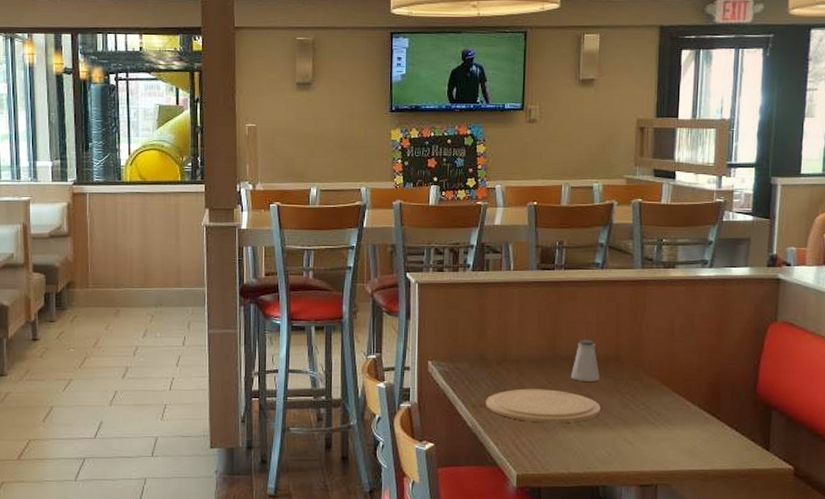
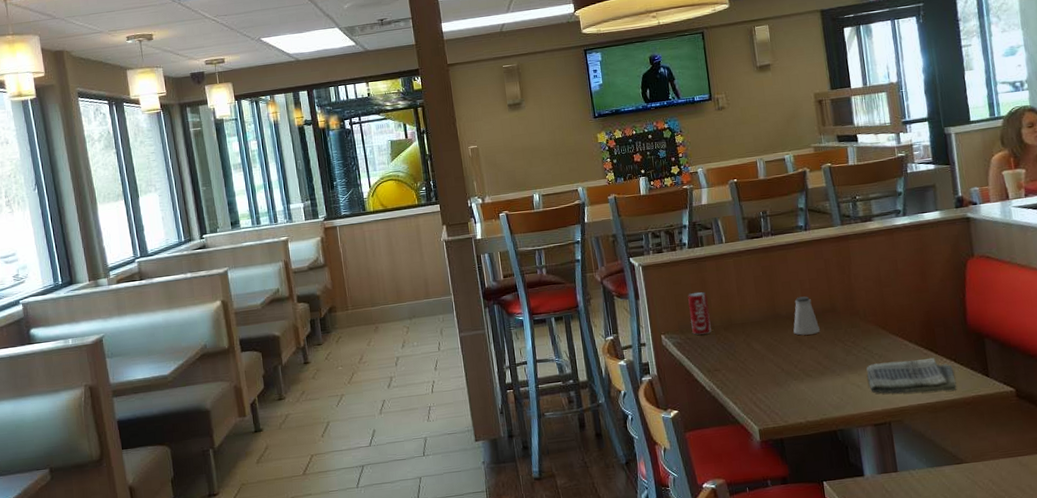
beverage can: none [461,319,485,366] -> present [688,291,712,335]
plate: present [486,389,601,423] -> none [719,346,826,379]
dish towel: none [641,421,734,461] -> present [866,357,957,394]

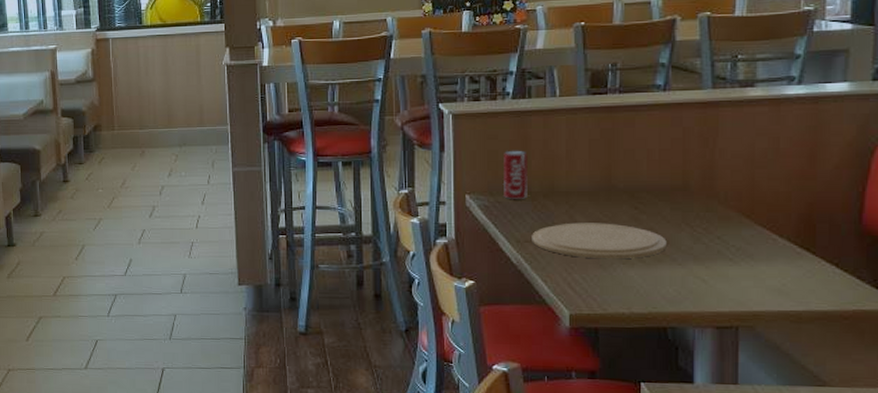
plate: none [719,346,826,379] -> present [532,222,667,260]
saltshaker: present [793,296,820,335] -> none [630,169,664,214]
dish towel: present [866,357,957,394] -> none [717,257,834,301]

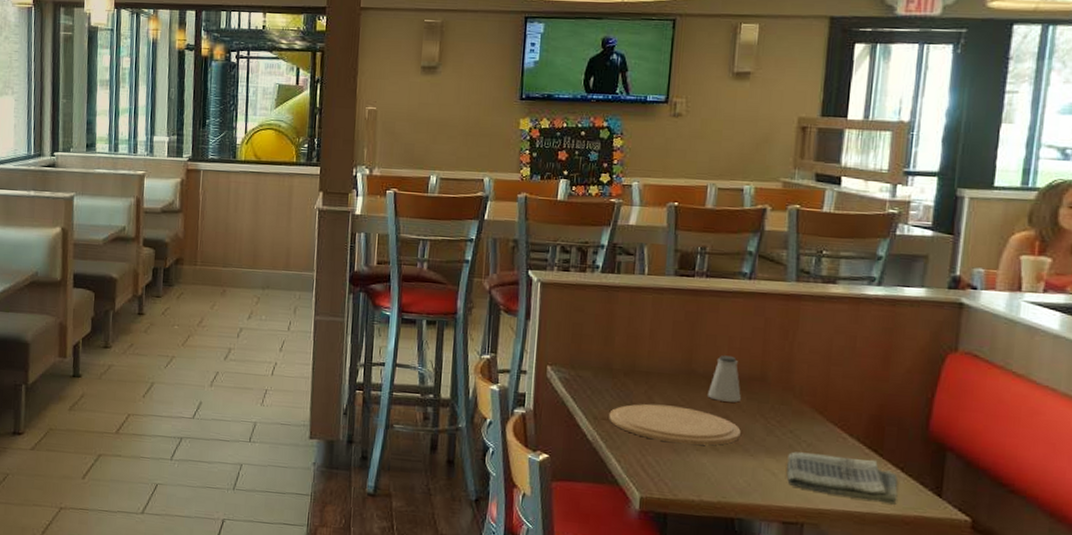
beverage can: present [502,150,529,199] -> none [585,324,613,375]
saltshaker: none [630,169,664,214] -> present [708,355,741,403]
dish towel: none [717,257,834,301] -> present [786,451,898,505]

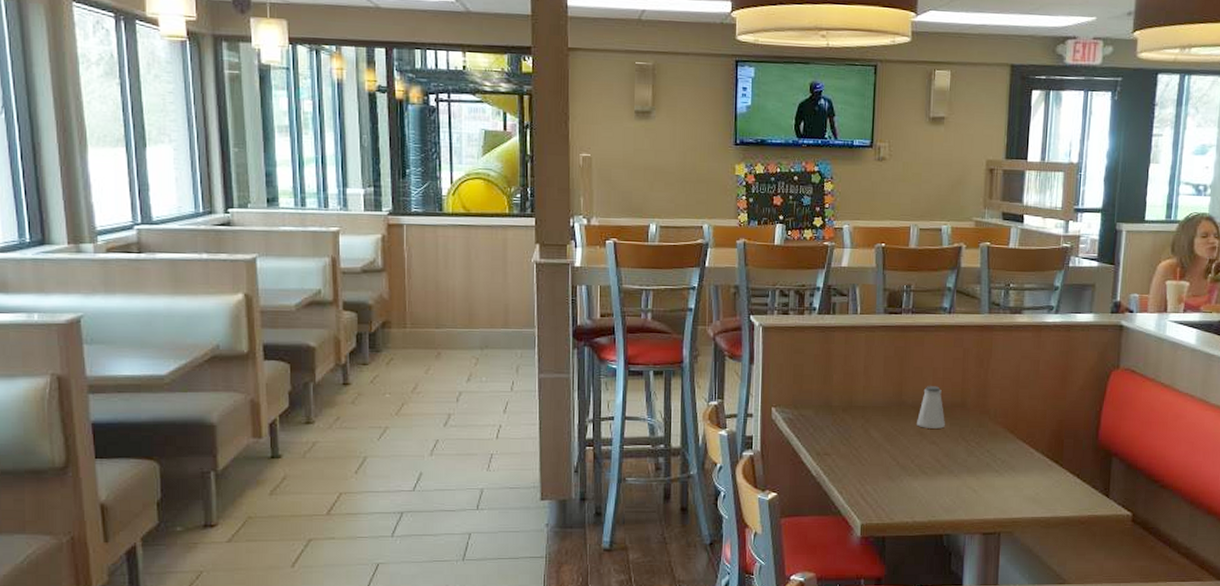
plate: present [609,403,741,446] -> none [830,436,946,471]
dish towel: present [786,451,898,505] -> none [985,469,1075,507]

